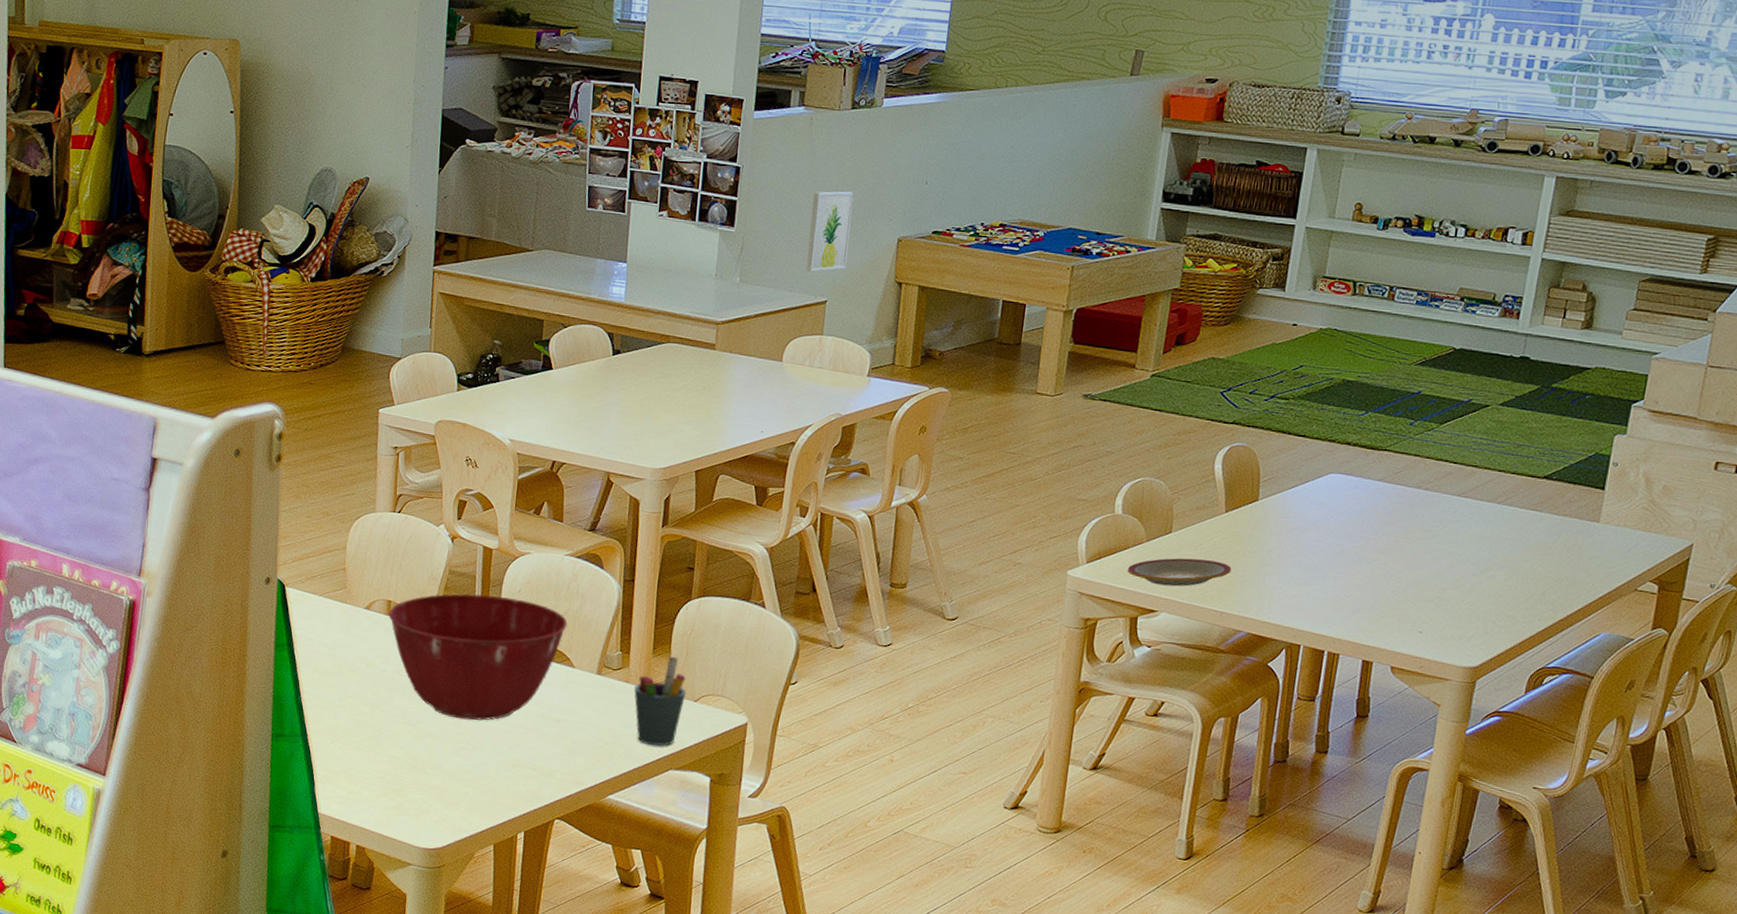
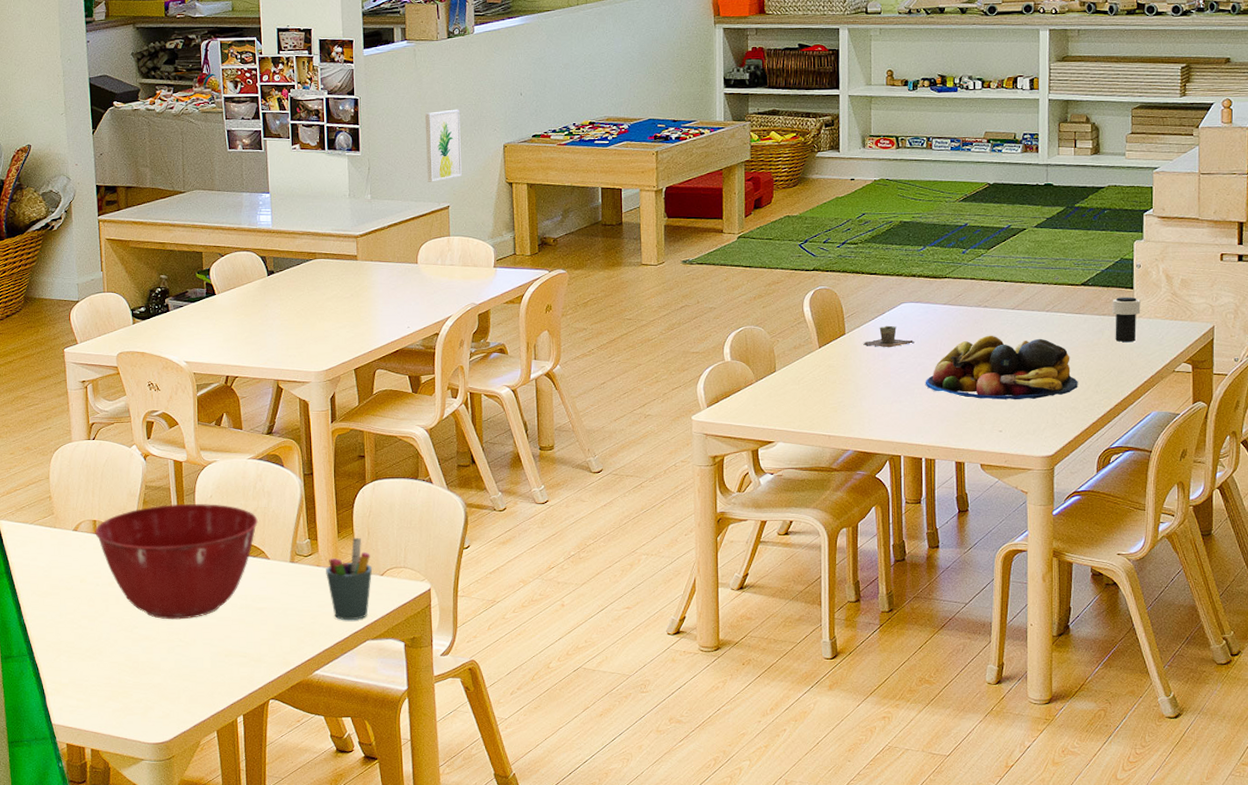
plate: present [1127,558,1232,587] -> none [742,392,832,419]
cup: none [1276,496,1337,523] -> present [862,325,914,348]
fruit bowl: none [1341,522,1521,601] -> present [925,335,1078,400]
cup: none [1573,497,1611,550] -> present [1112,297,1141,342]

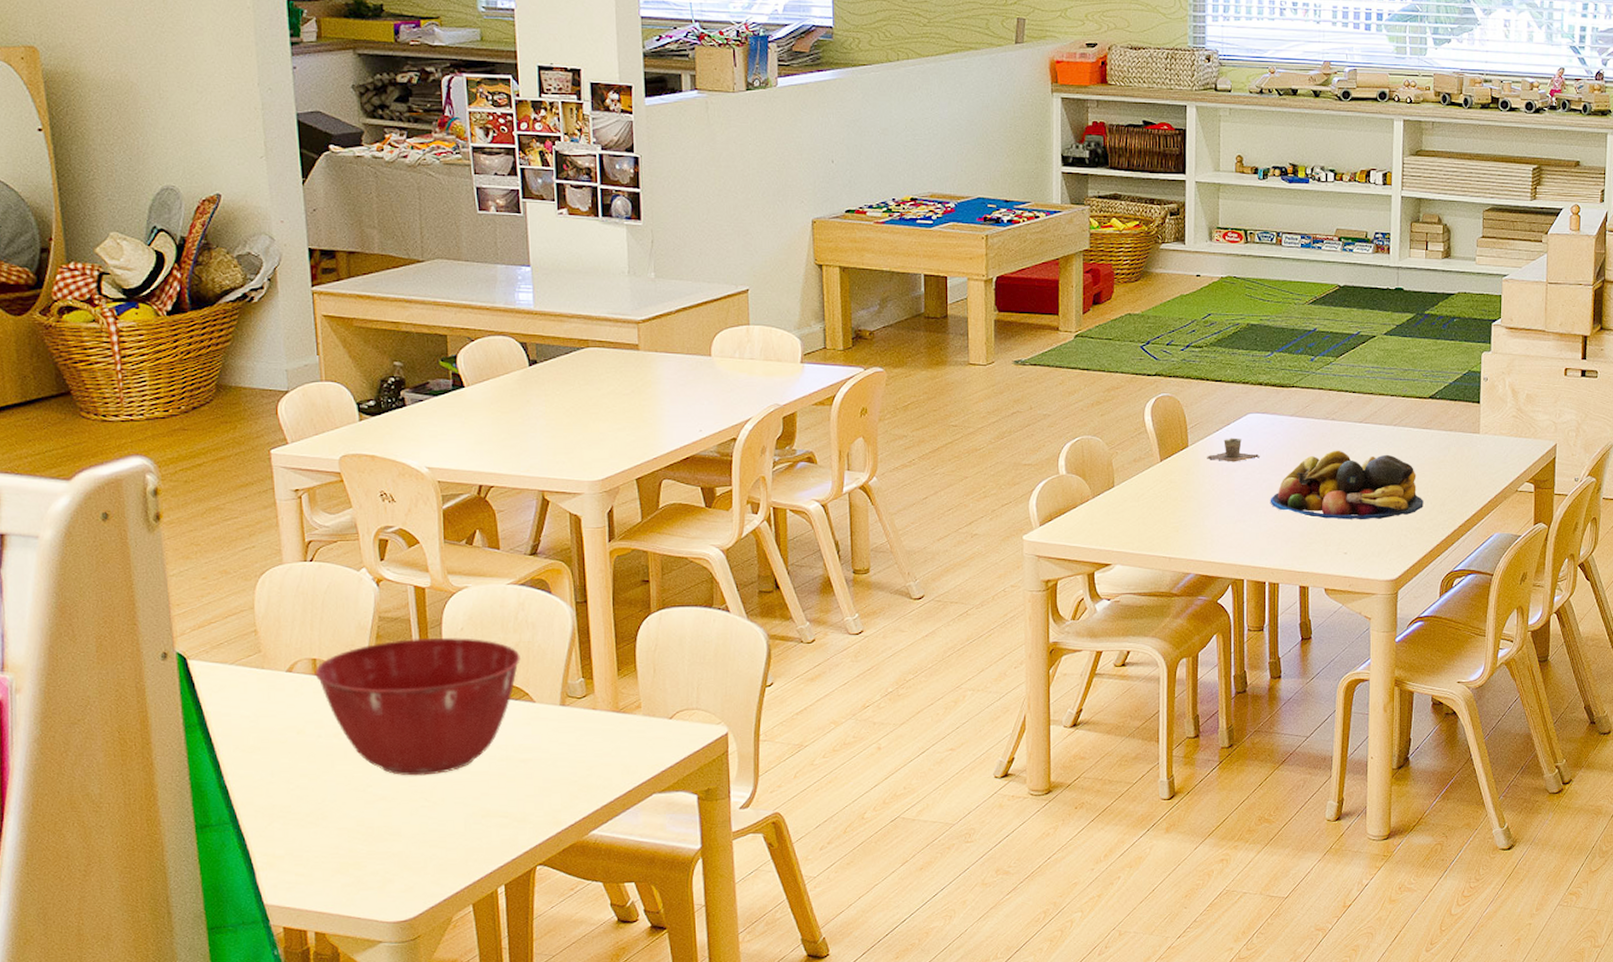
pen holder: present [326,537,372,621] -> none [603,675,659,772]
wall art: present [425,109,462,182] -> none [720,175,763,260]
cup: present [1112,297,1141,342] -> none [1459,411,1487,459]

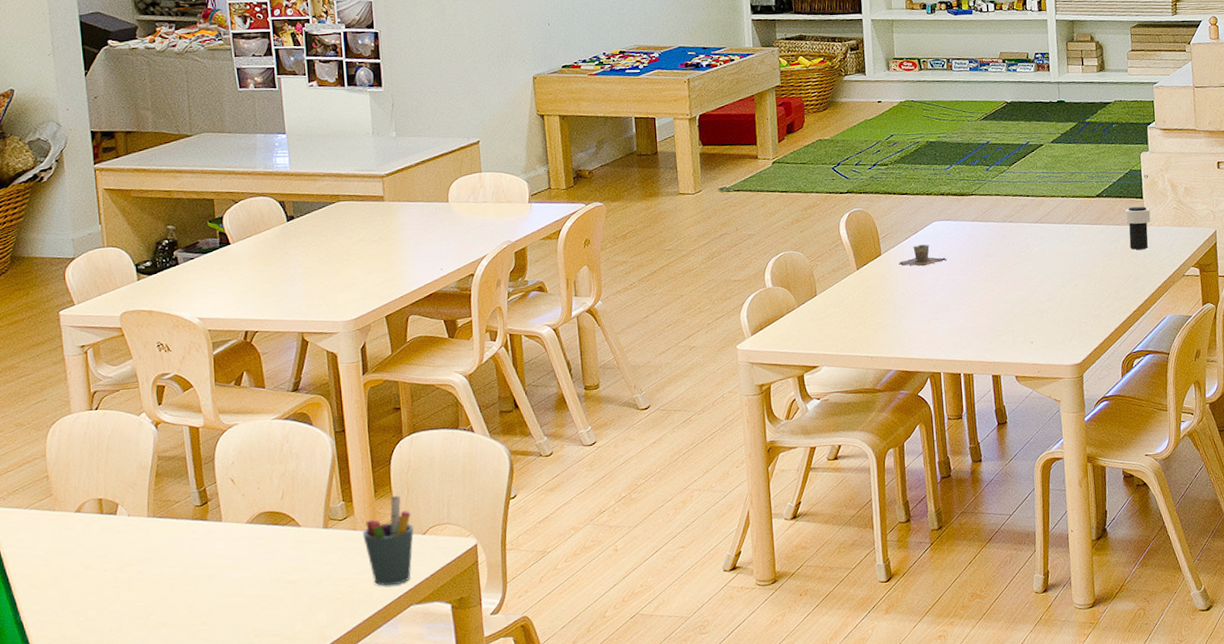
mixing bowl: present [315,638,520,776] -> none [101,471,286,602]
pen holder: none [603,675,659,772] -> present [363,495,414,586]
fruit bowl: present [1270,450,1423,520] -> none [959,249,1100,312]
cup: none [1459,411,1487,459] -> present [1124,206,1151,250]

